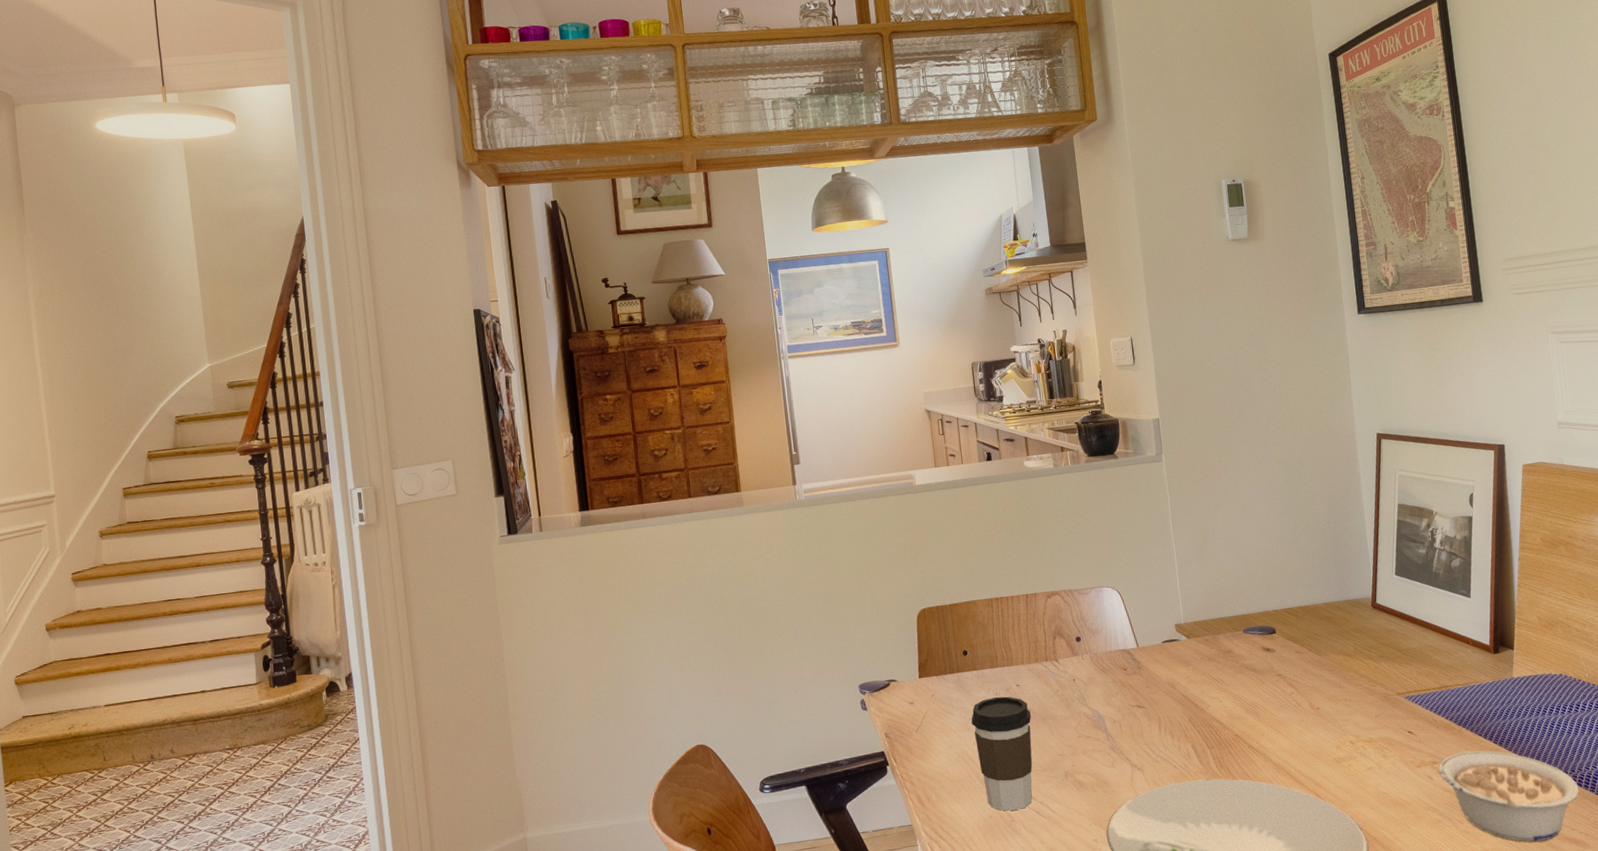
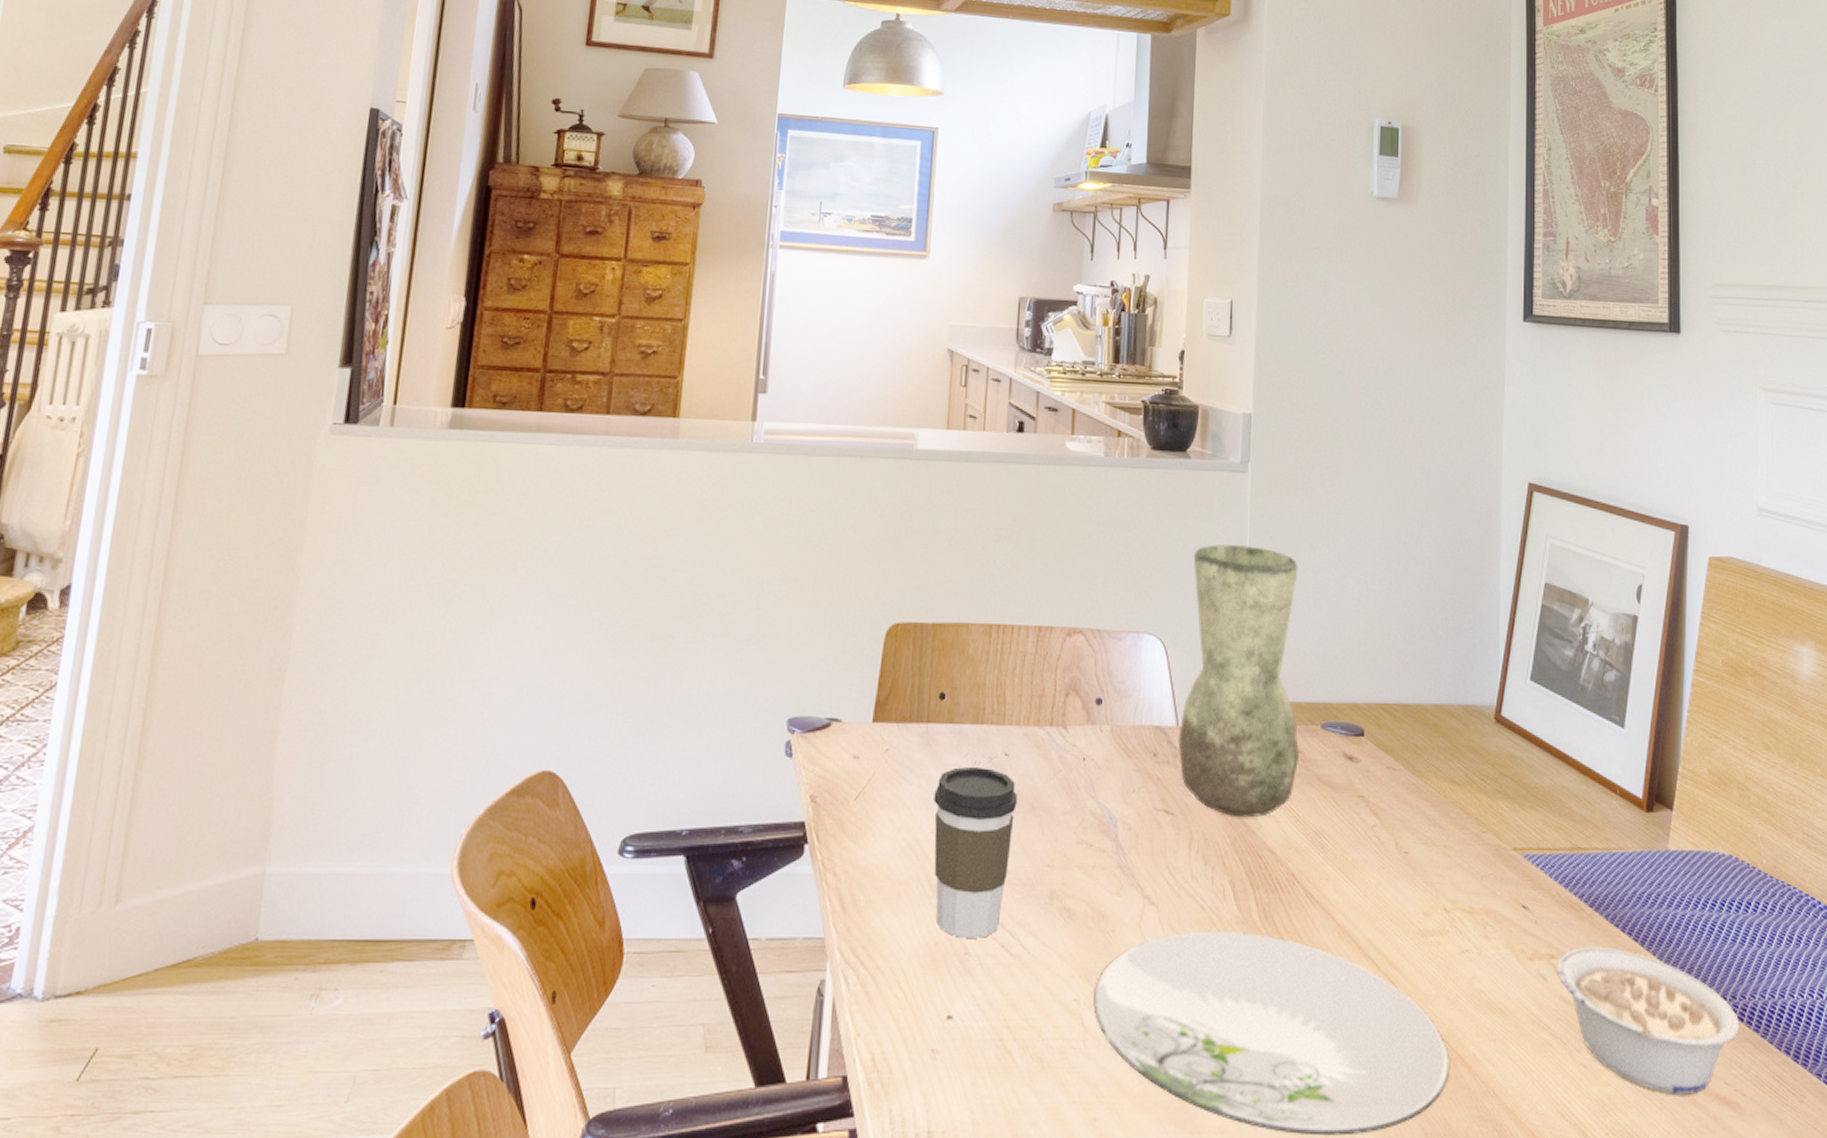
vase: none [1131,513,1230,703] -> present [1178,544,1299,818]

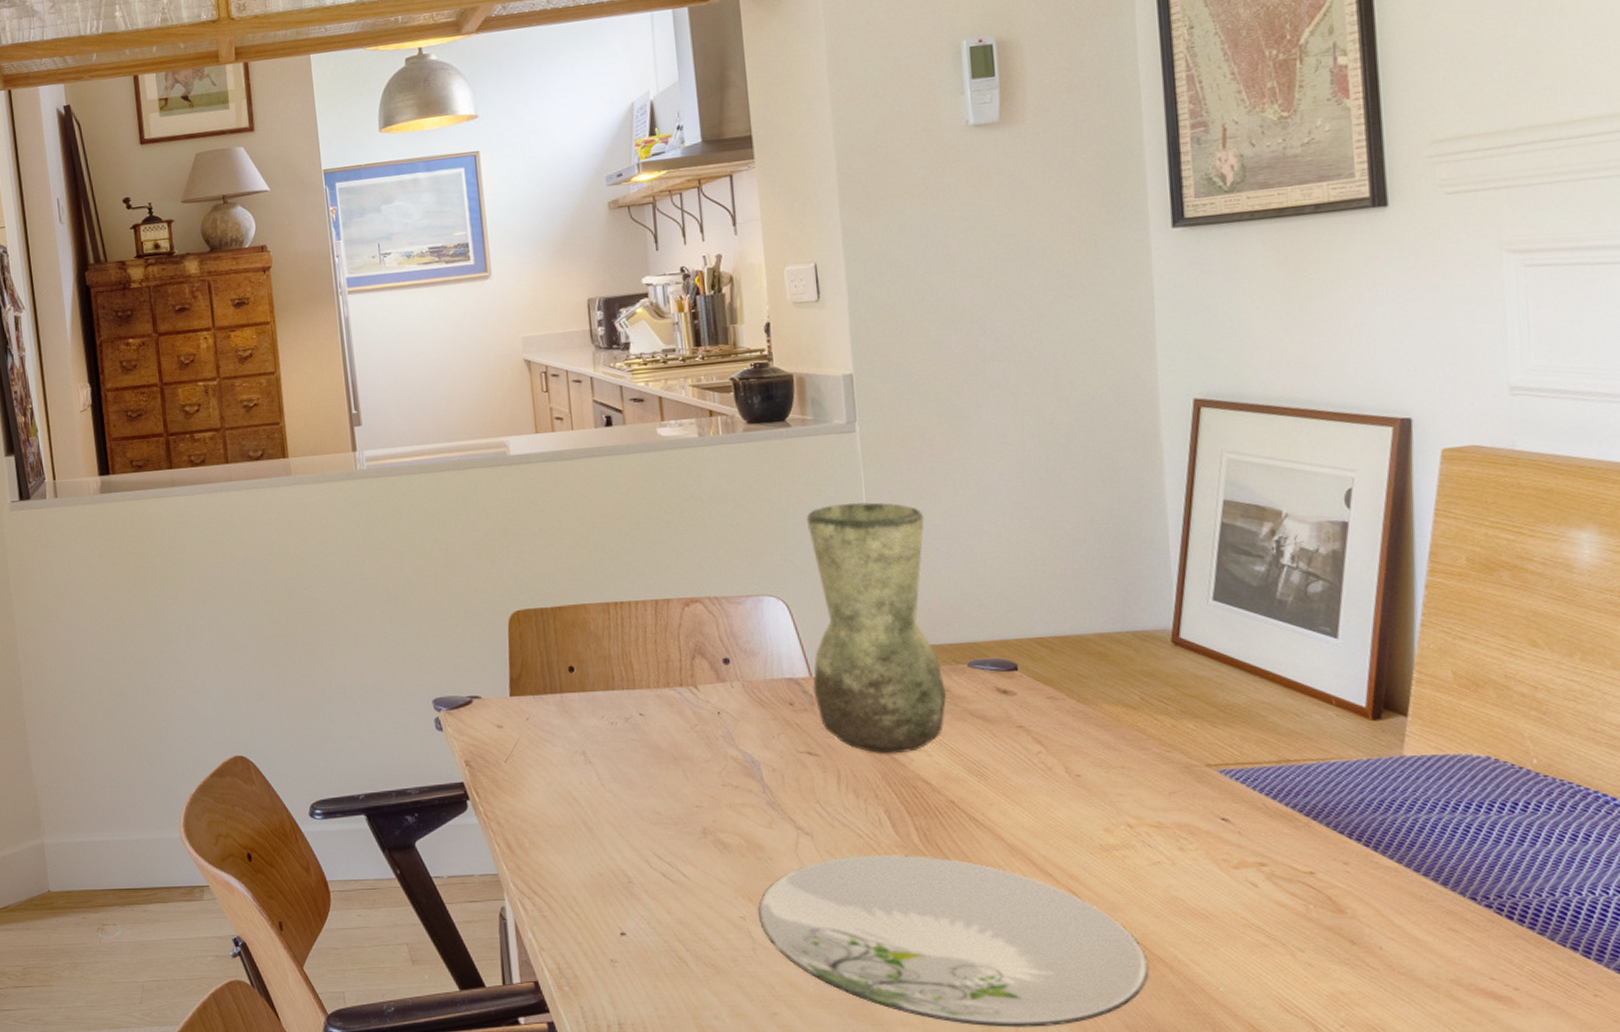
coffee cup: present [934,766,1017,938] -> none [577,726,659,870]
legume: present [1557,947,1740,1094] -> none [1269,853,1510,990]

